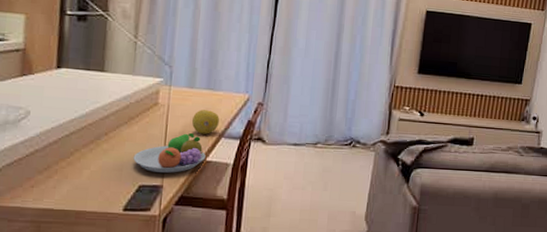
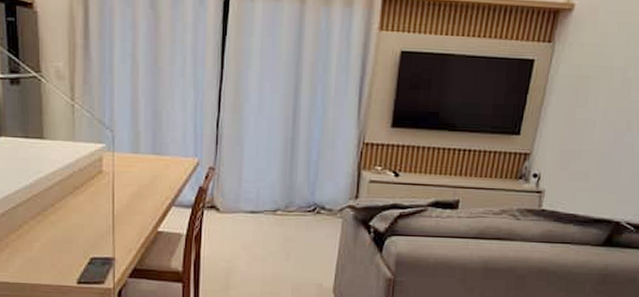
fruit bowl: present [133,133,206,173] -> none [82,202,157,245]
fruit: present [191,110,219,134] -> none [139,177,168,203]

